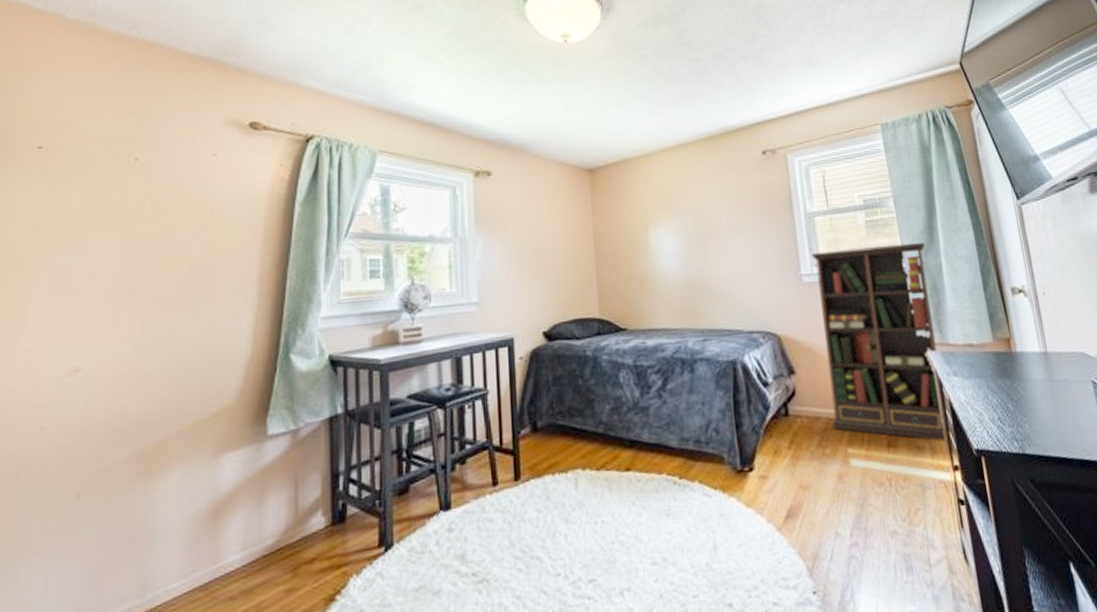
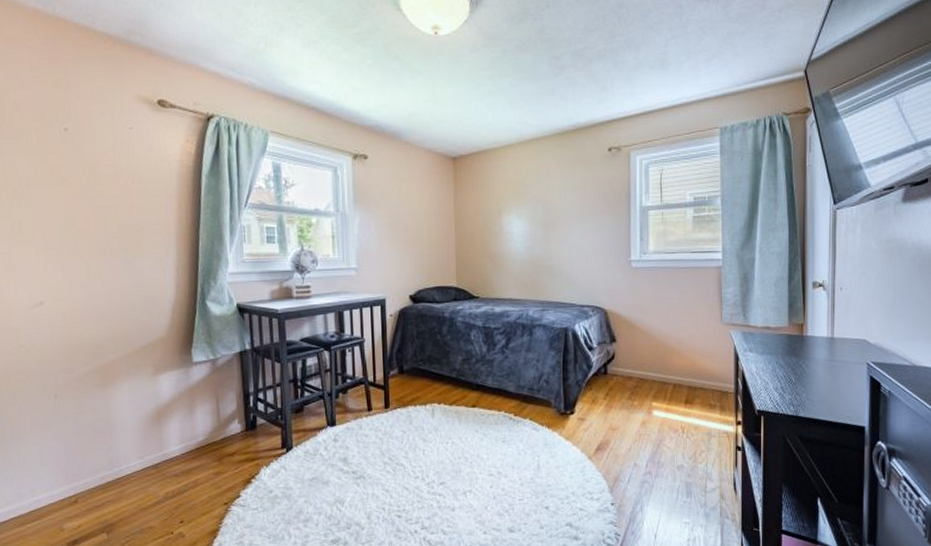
bookcase: present [812,243,948,442] -> none [642,238,744,403]

